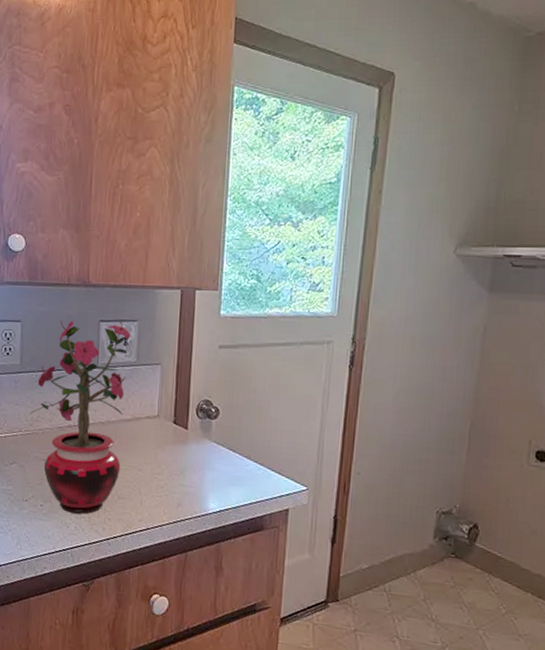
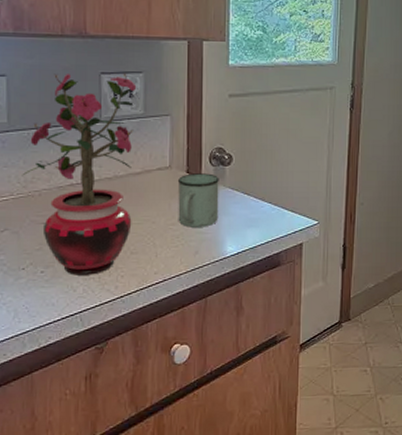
mug: none [163,424,205,480] -> present [177,173,219,227]

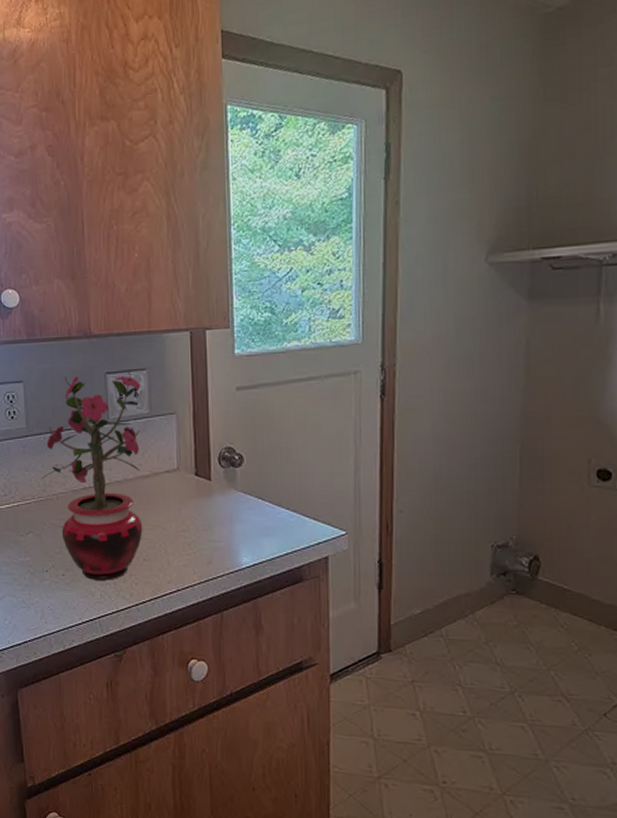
mug: present [177,173,219,227] -> none [186,476,231,535]

